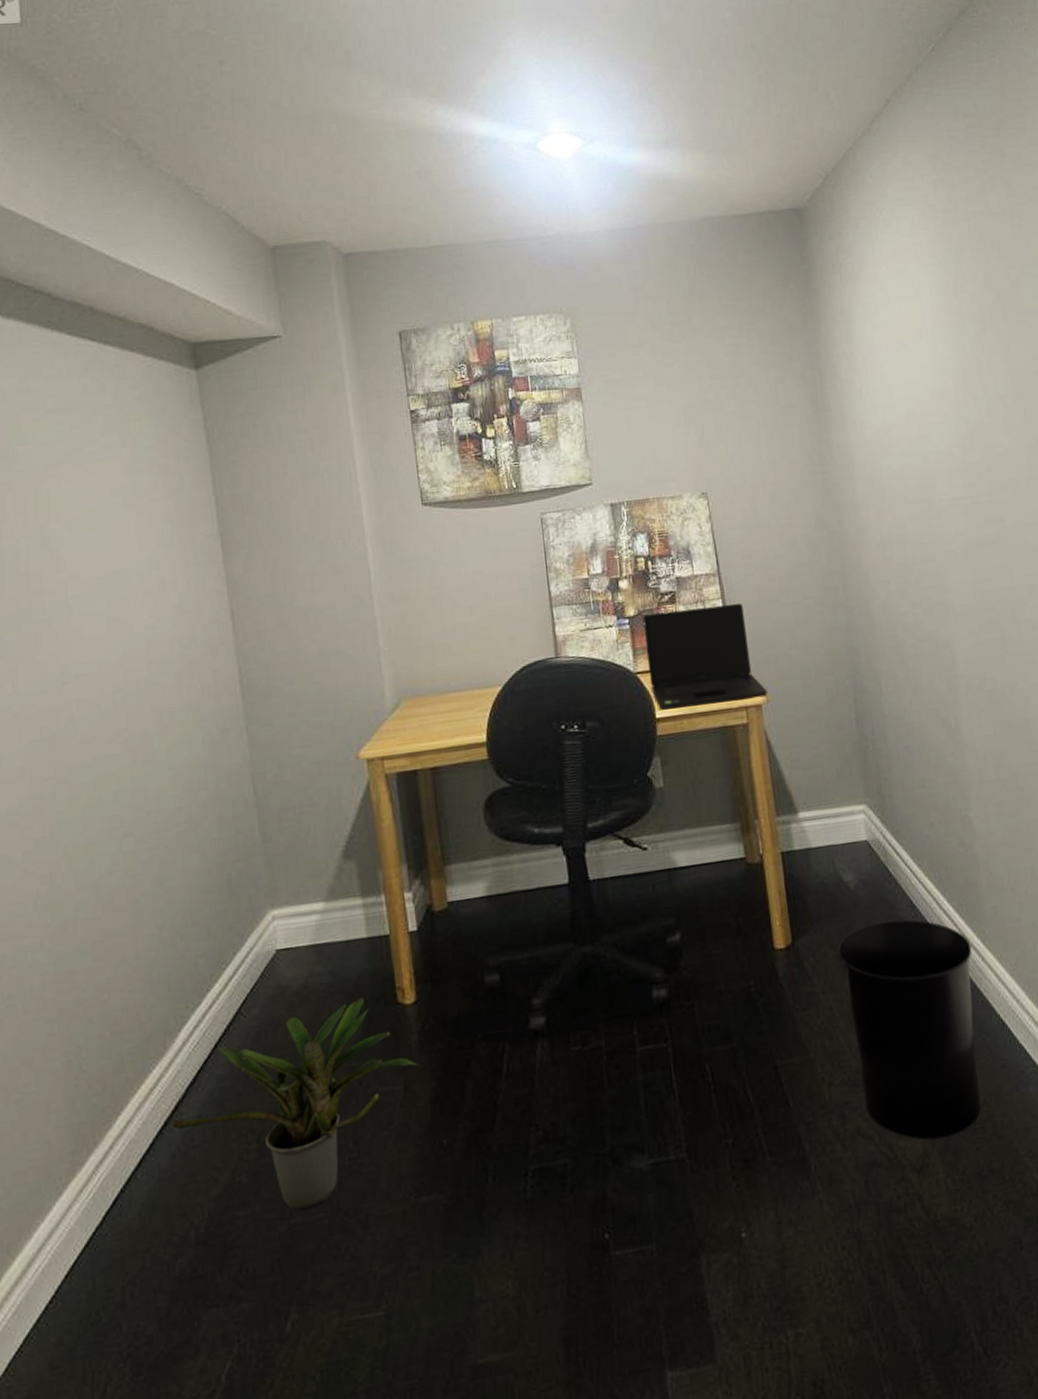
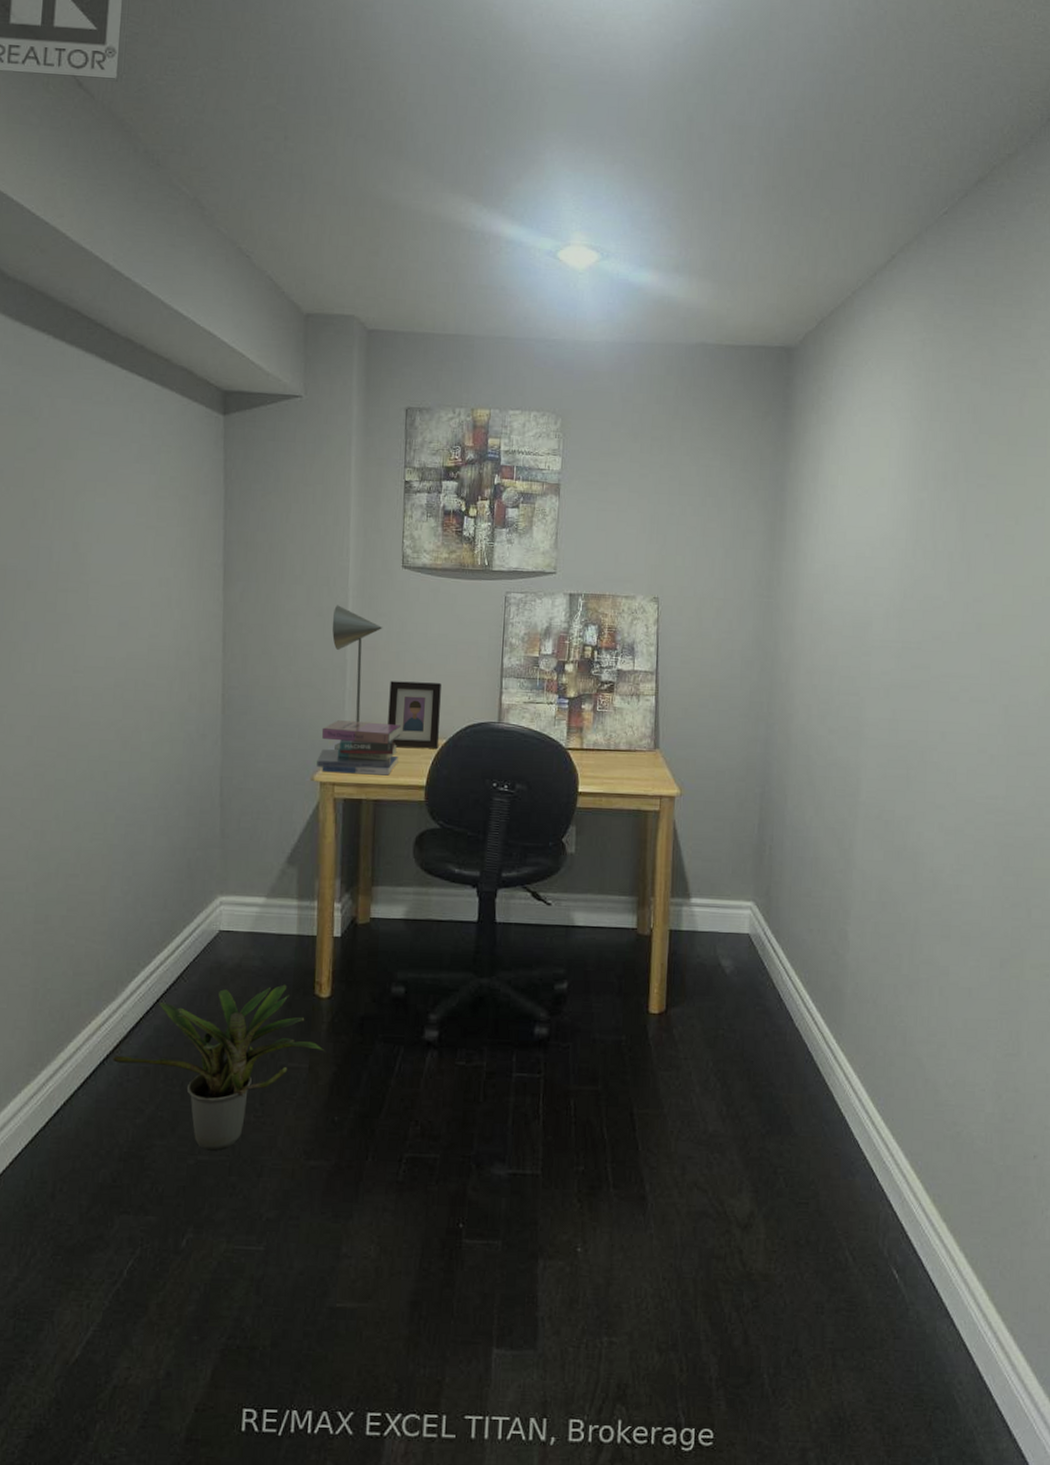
desk lamp: none [352,558,411,721] -> present [332,605,383,751]
books: none [359,679,452,747] -> present [317,720,402,776]
picture frame: none [428,625,493,705] -> present [388,681,441,748]
laptop: present [642,602,768,710] -> none [578,698,682,790]
waste bin: present [838,919,981,1140] -> none [705,1007,827,1204]

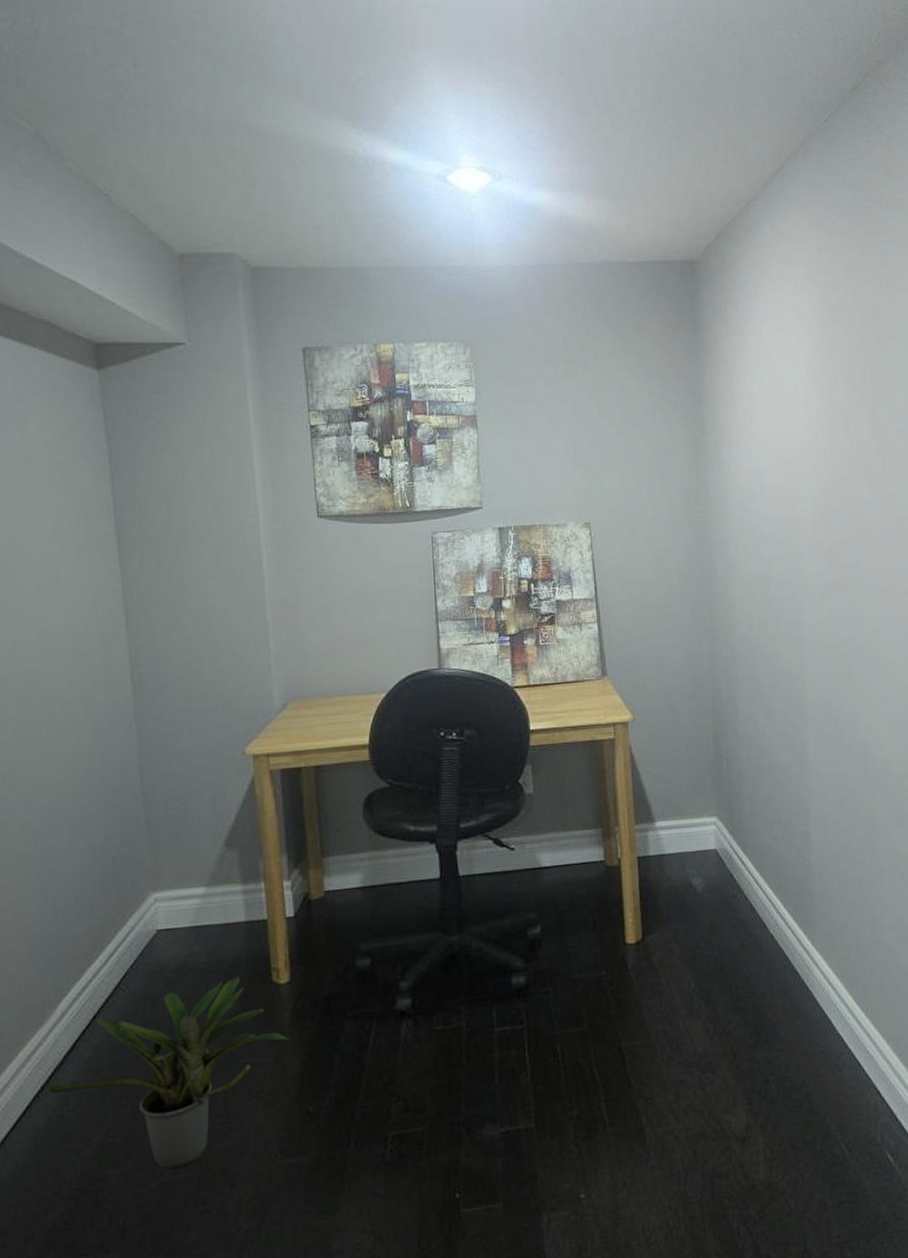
books: present [317,720,402,776] -> none [247,683,337,744]
desk lamp: present [332,605,383,751] -> none [246,564,304,720]
picture frame: present [388,681,441,748] -> none [318,635,377,708]

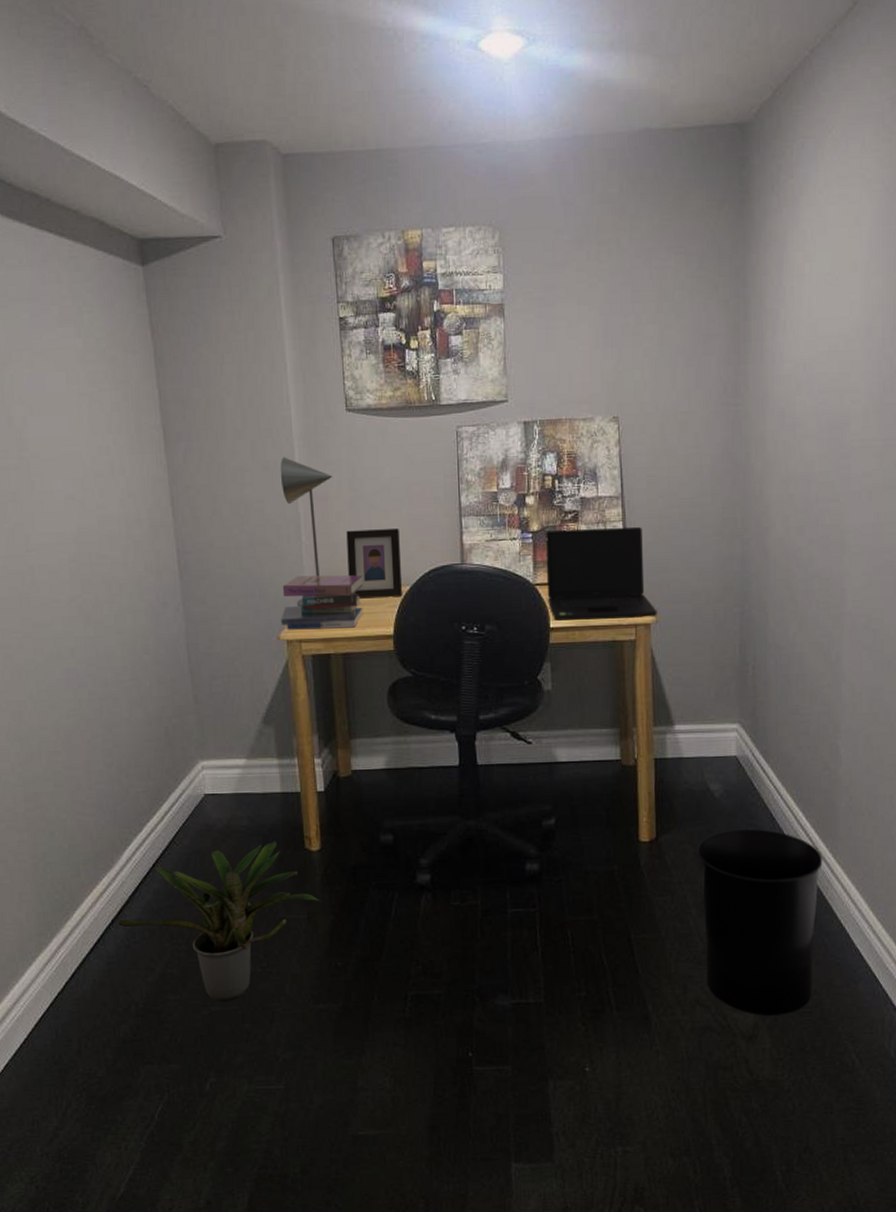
desk lamp: none [246,564,304,720] -> present [280,457,333,608]
books: none [247,683,337,744] -> present [281,575,363,630]
picture frame: none [318,635,377,708] -> present [346,529,402,599]
laptop: none [522,627,634,723] -> present [545,526,657,621]
waste bin: none [683,921,802,1115] -> present [697,828,823,1016]

